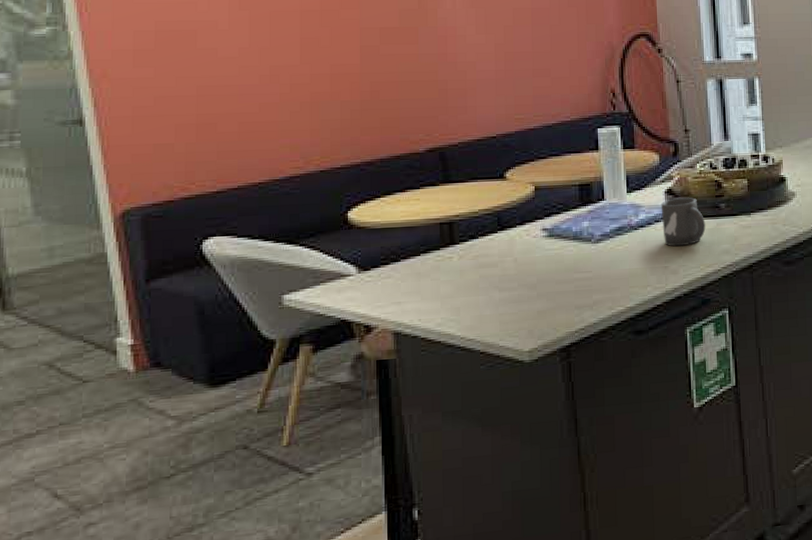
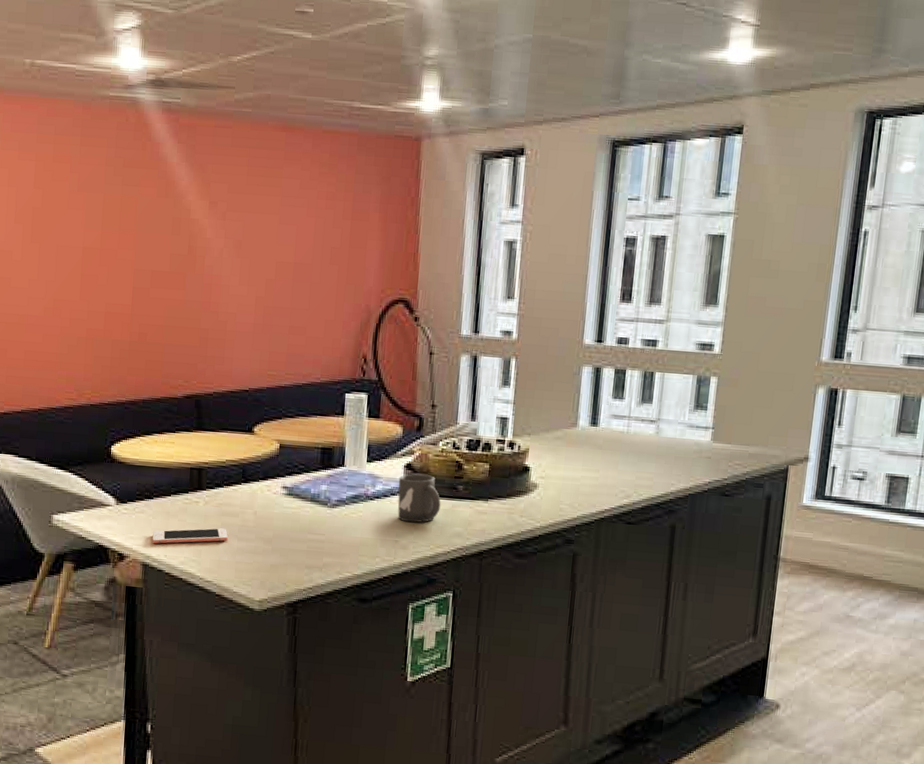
cell phone: none [402,281,488,308] -> present [152,528,228,544]

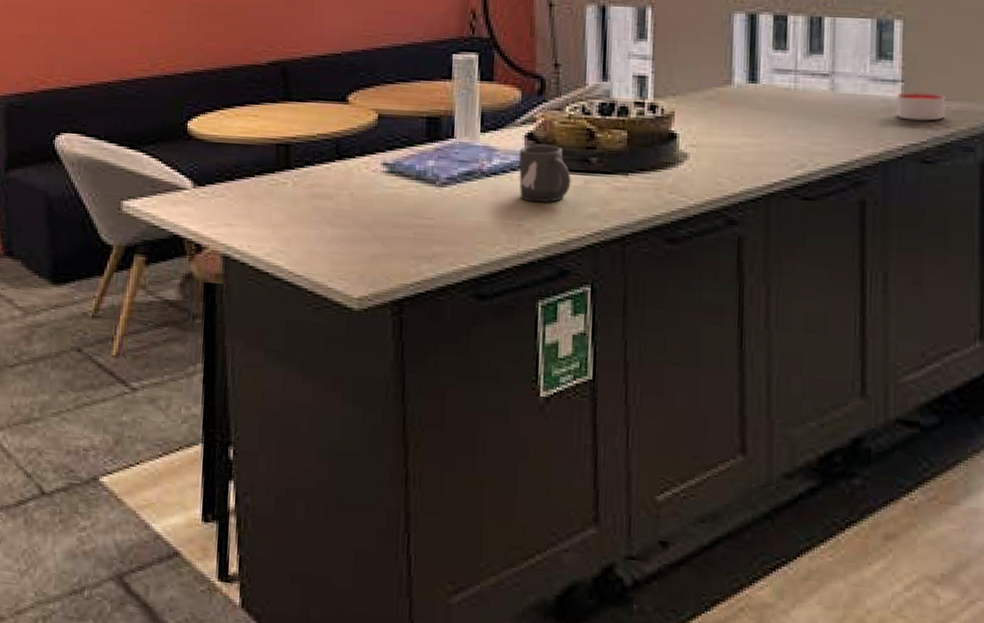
cell phone: present [152,528,228,544] -> none [234,213,320,232]
candle: none [705,437,745,462] -> present [896,92,946,121]

